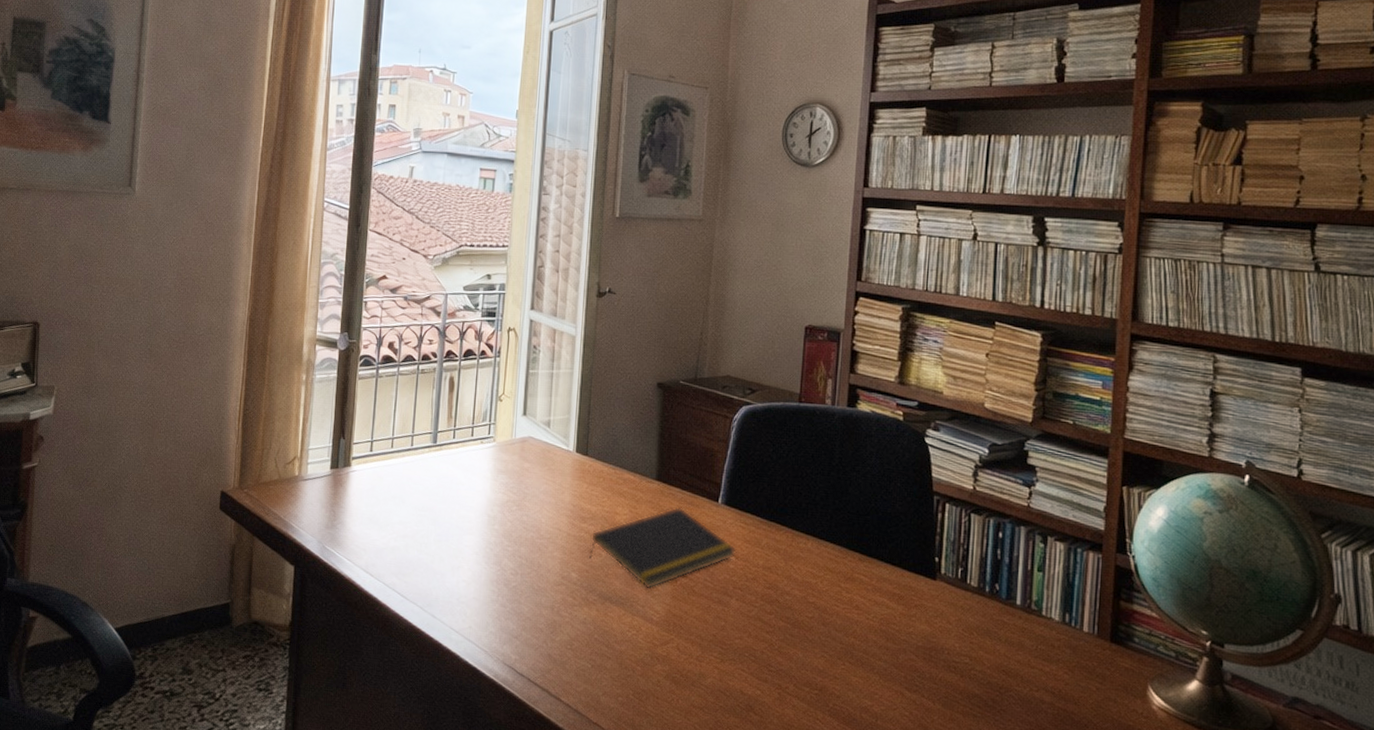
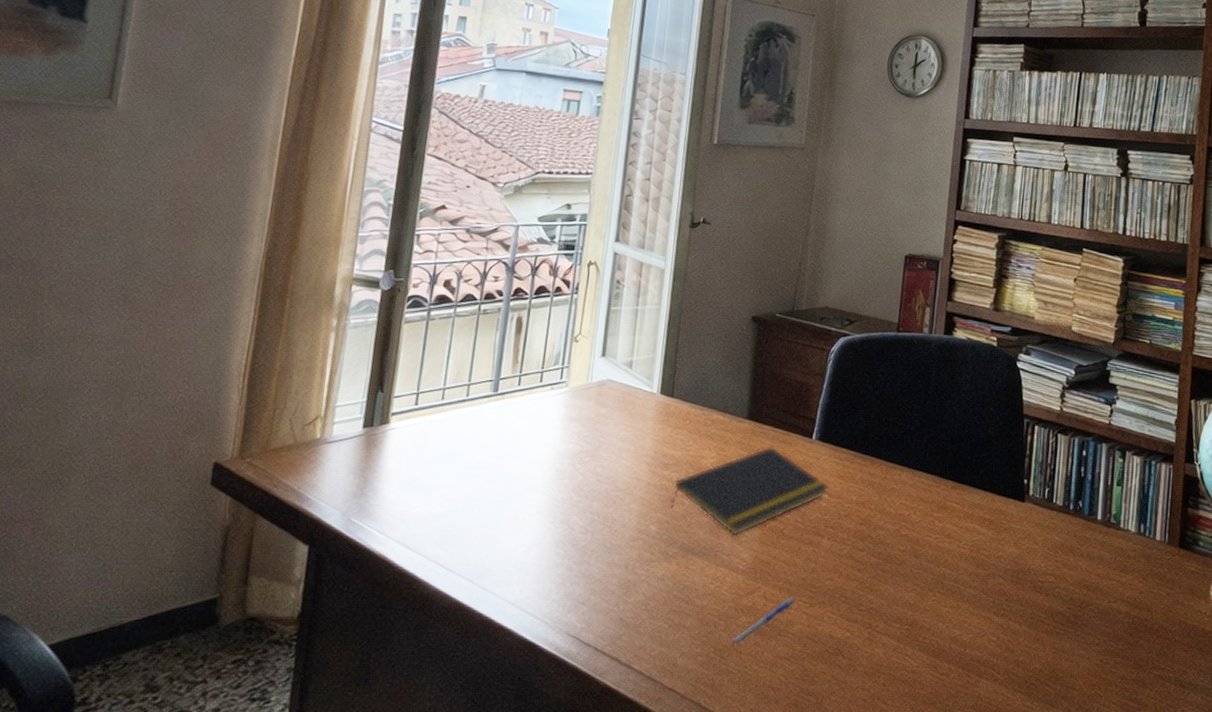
pen: none [646,651,709,692] -> present [728,597,797,646]

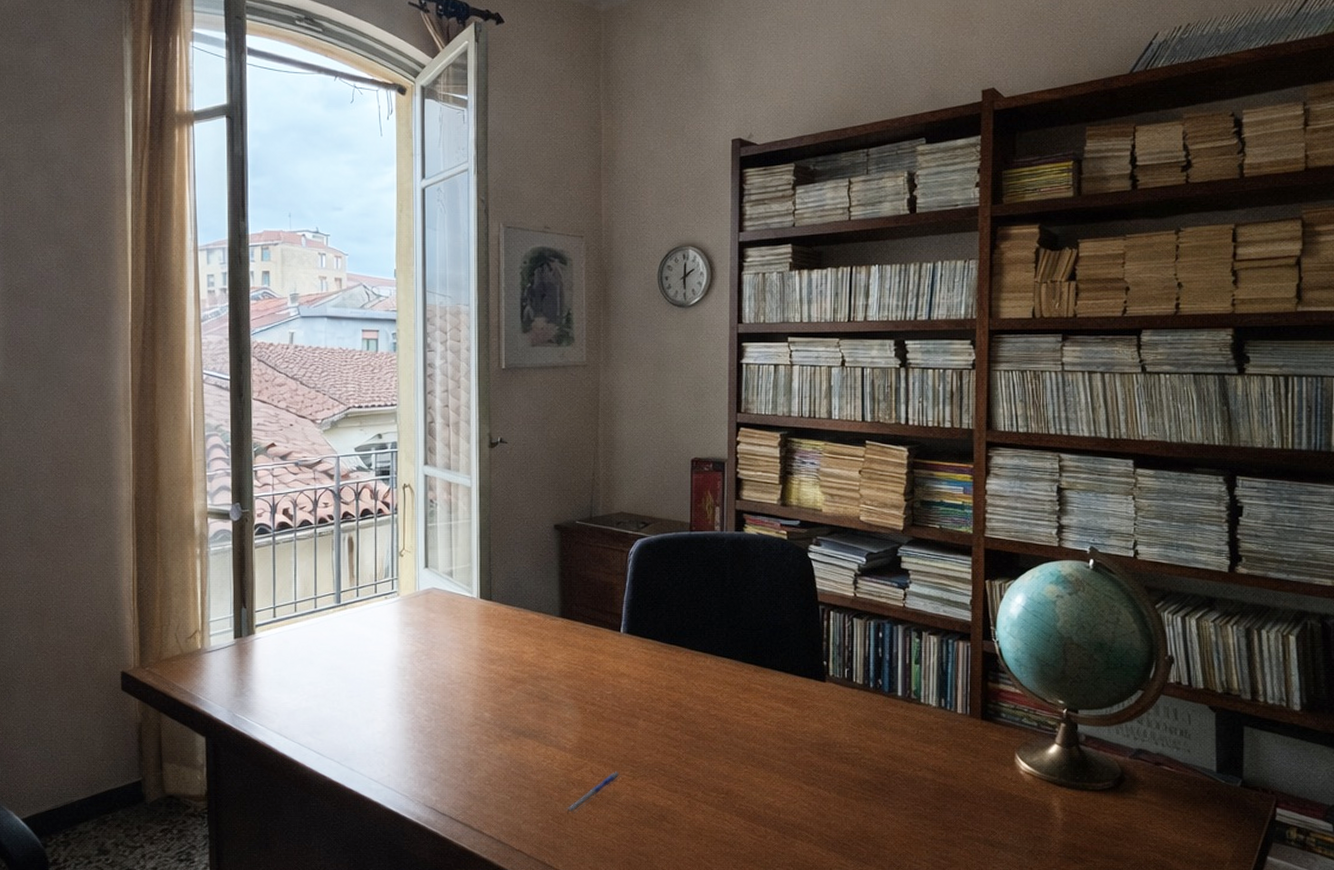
notepad: present [670,445,830,536] -> none [500,639,641,720]

